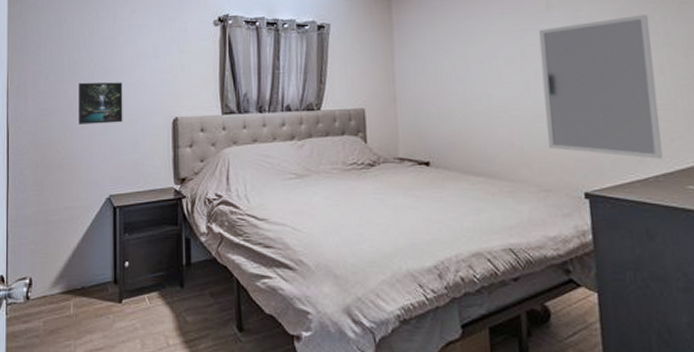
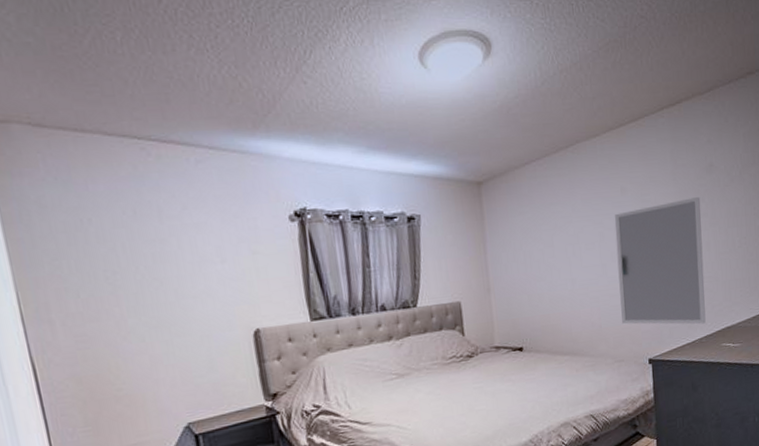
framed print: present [78,82,123,124] -> none [124,294,192,348]

